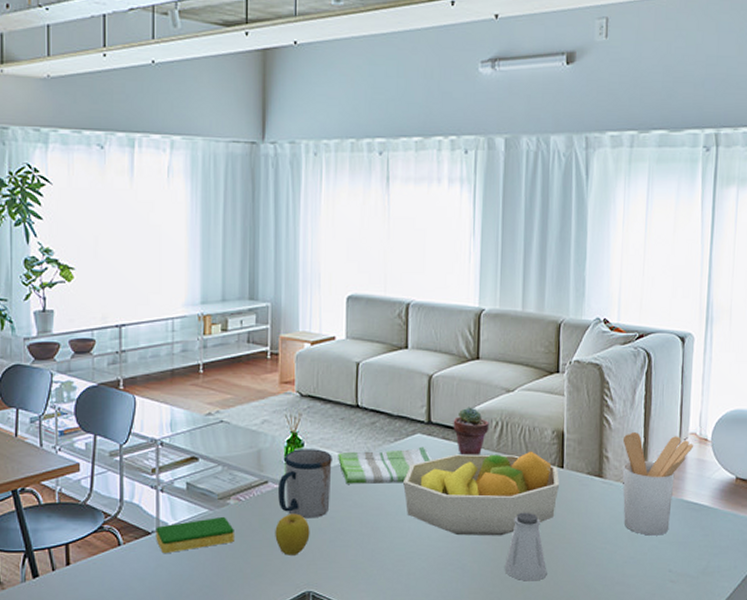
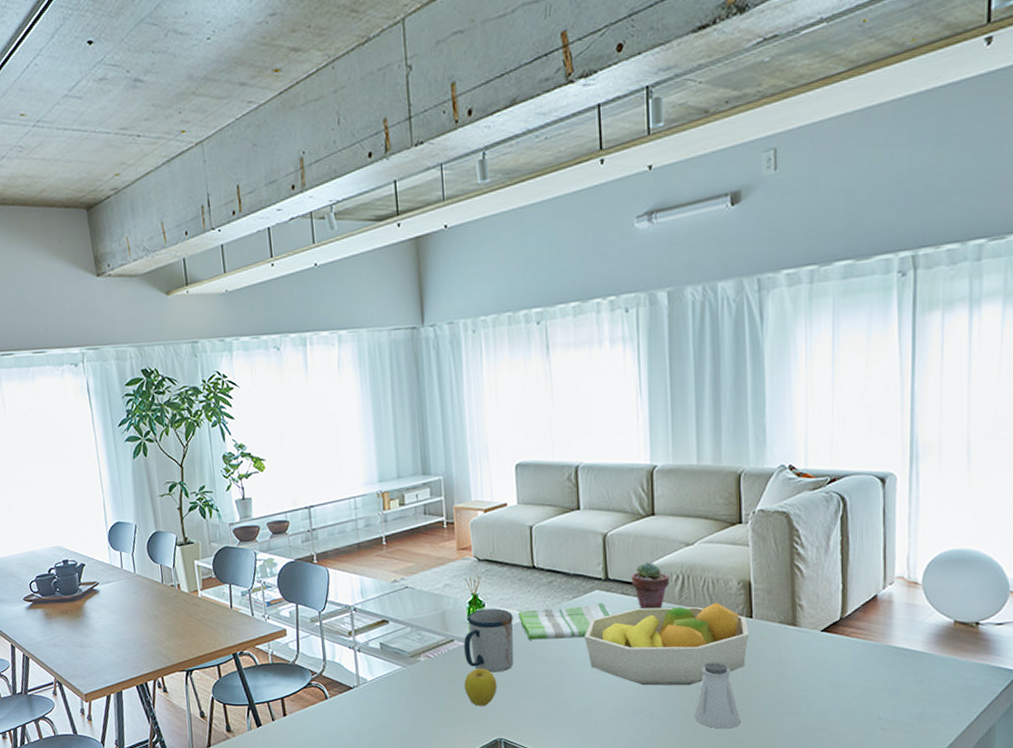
dish sponge: present [156,516,234,554] -> none [356,672,427,706]
utensil holder: present [622,432,694,536] -> none [817,579,902,683]

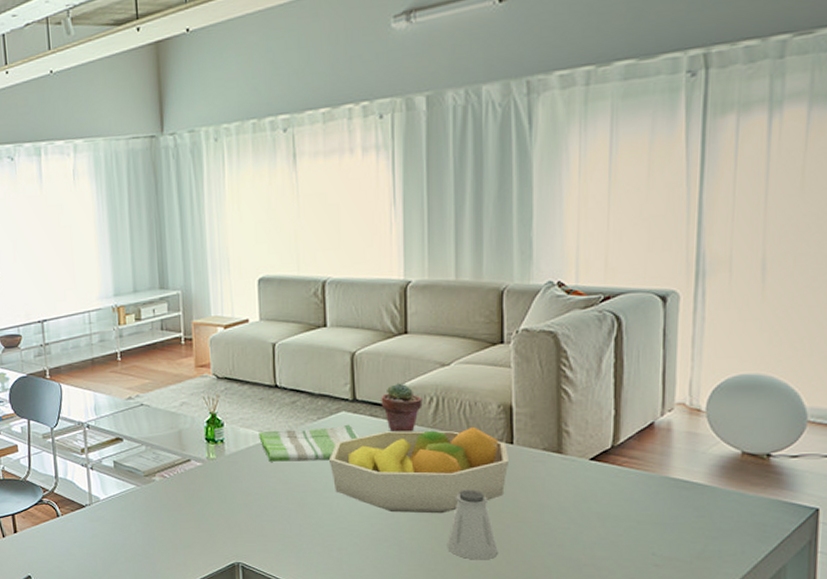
mug: present [464,608,514,673] -> none [201,428,254,494]
apple: present [464,668,497,706] -> none [201,489,236,529]

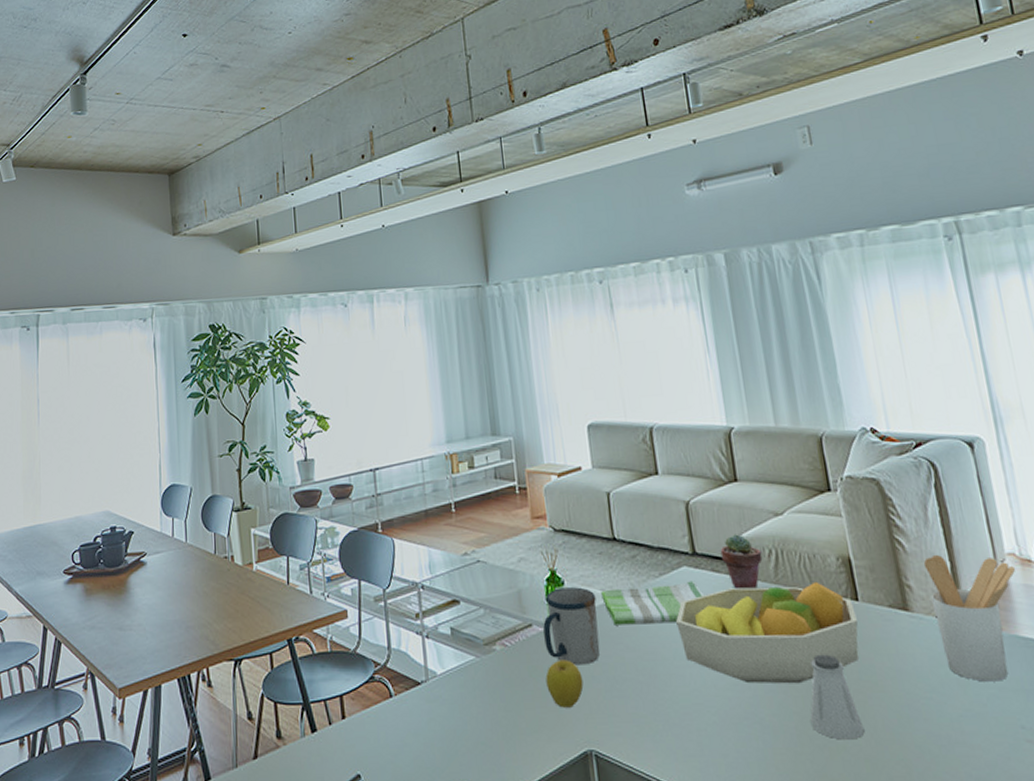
mug: none [201,428,254,494] -> present [543,587,601,665]
apple: none [201,489,236,529] -> present [545,659,584,708]
utensil holder: none [586,404,683,516] -> present [923,555,1016,682]

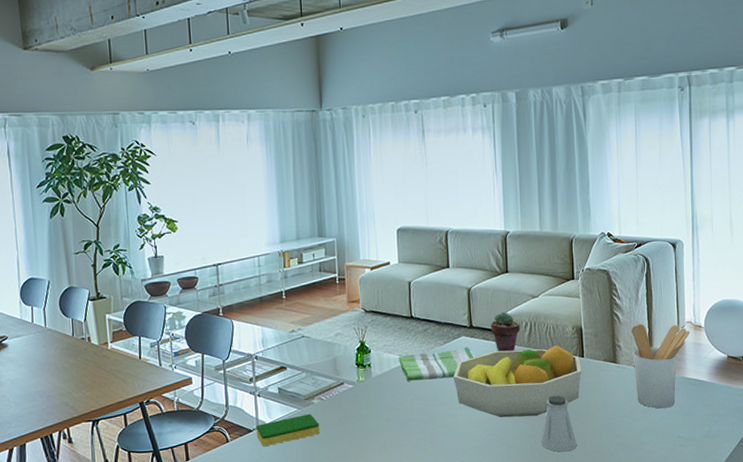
dish sponge: none [425,663,505,707] -> present [256,413,320,447]
mug: present [543,587,601,665] -> none [352,354,395,411]
apple: present [545,659,584,708] -> none [352,407,381,442]

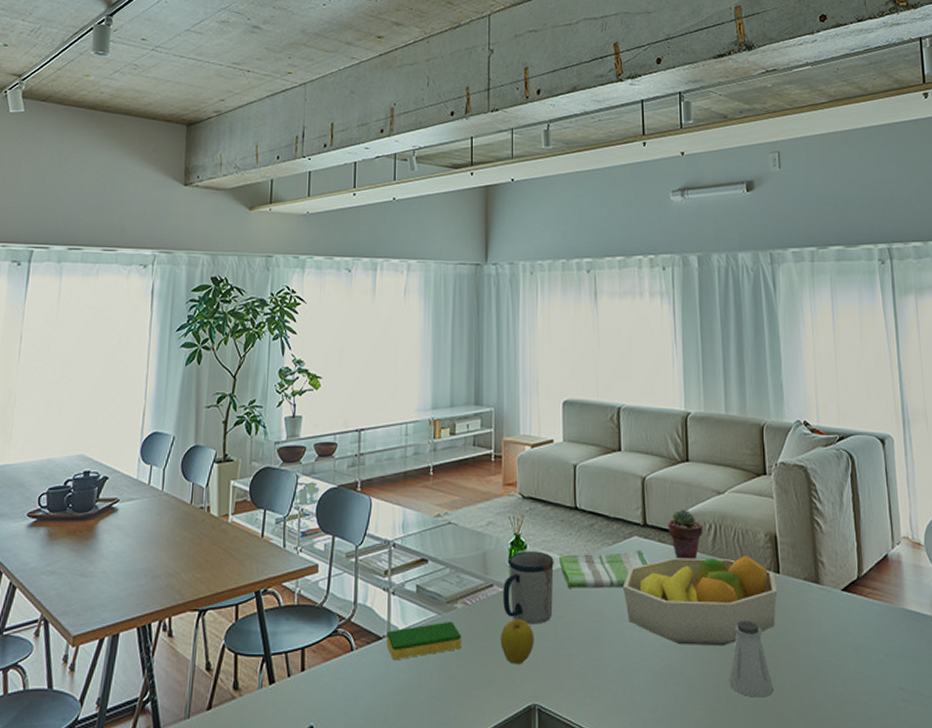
mug: none [352,354,395,411] -> present [503,551,554,624]
apple: none [352,407,381,442] -> present [500,619,534,664]
utensil holder: present [631,324,691,409] -> none [835,536,908,648]

